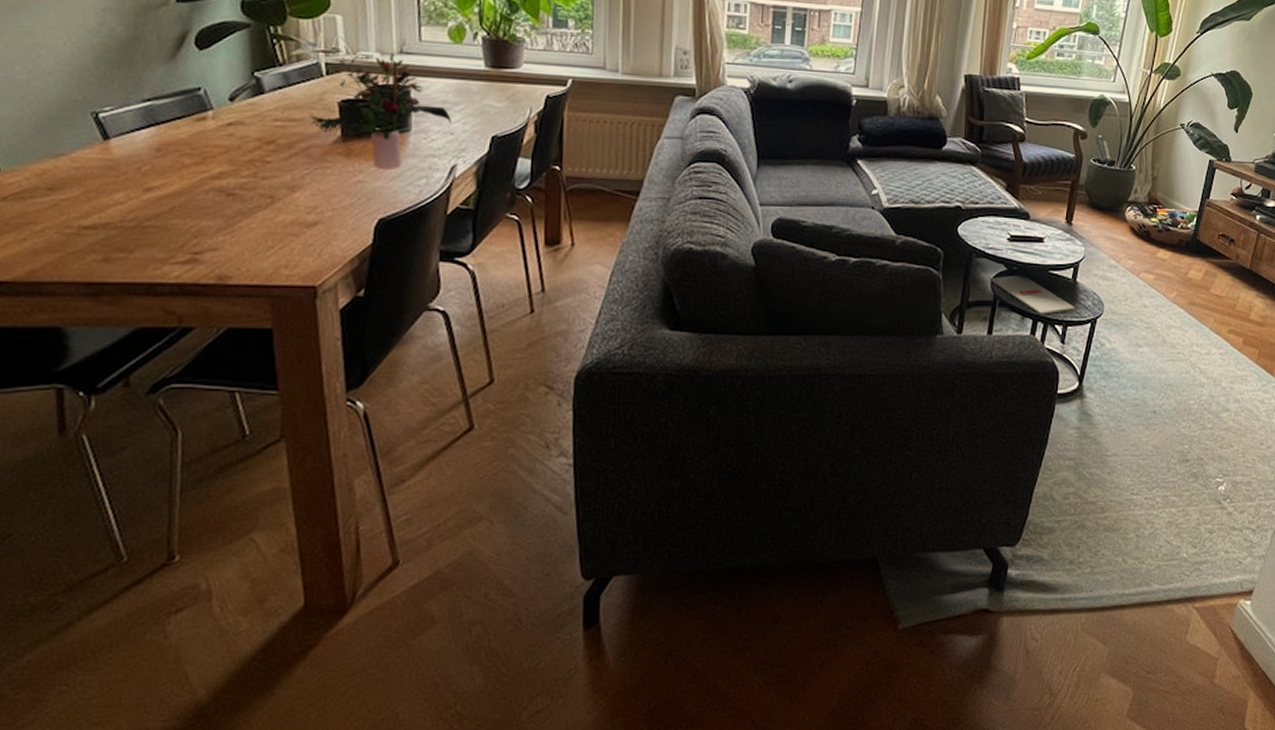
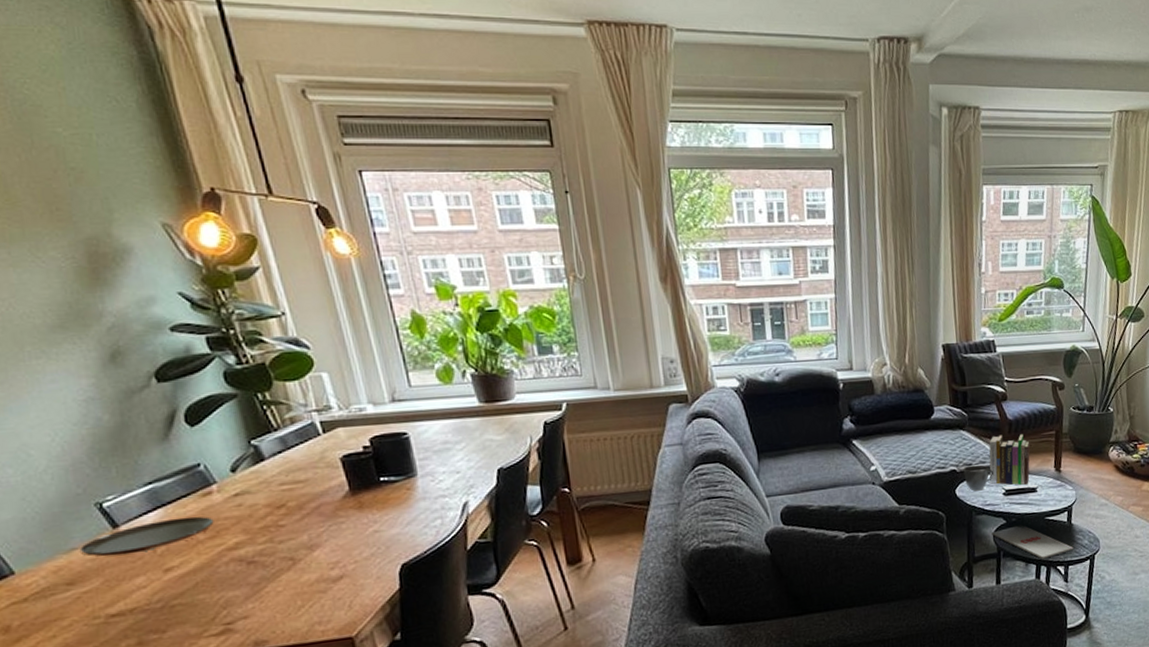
plate: none [68,138,203,168] -> present [80,516,214,557]
bouquet: present [310,50,451,171] -> none [315,399,455,518]
cup: none [968,204,1001,232] -> present [963,464,995,491]
books: none [994,176,1043,232] -> present [989,434,1030,485]

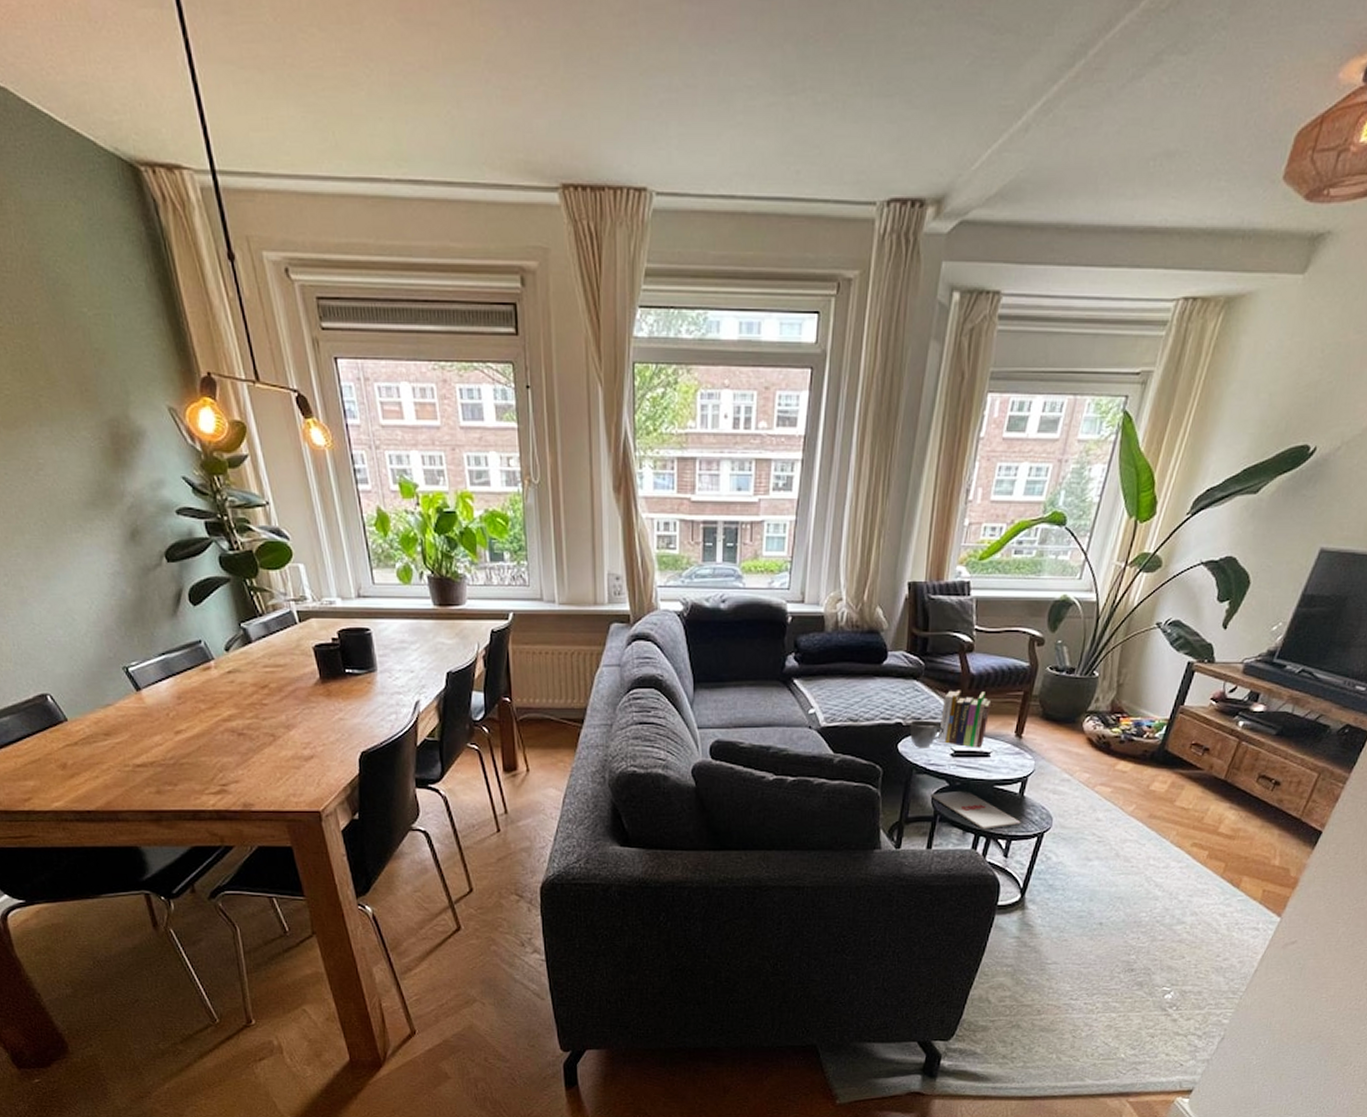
plate: present [80,516,214,557] -> none [113,687,213,715]

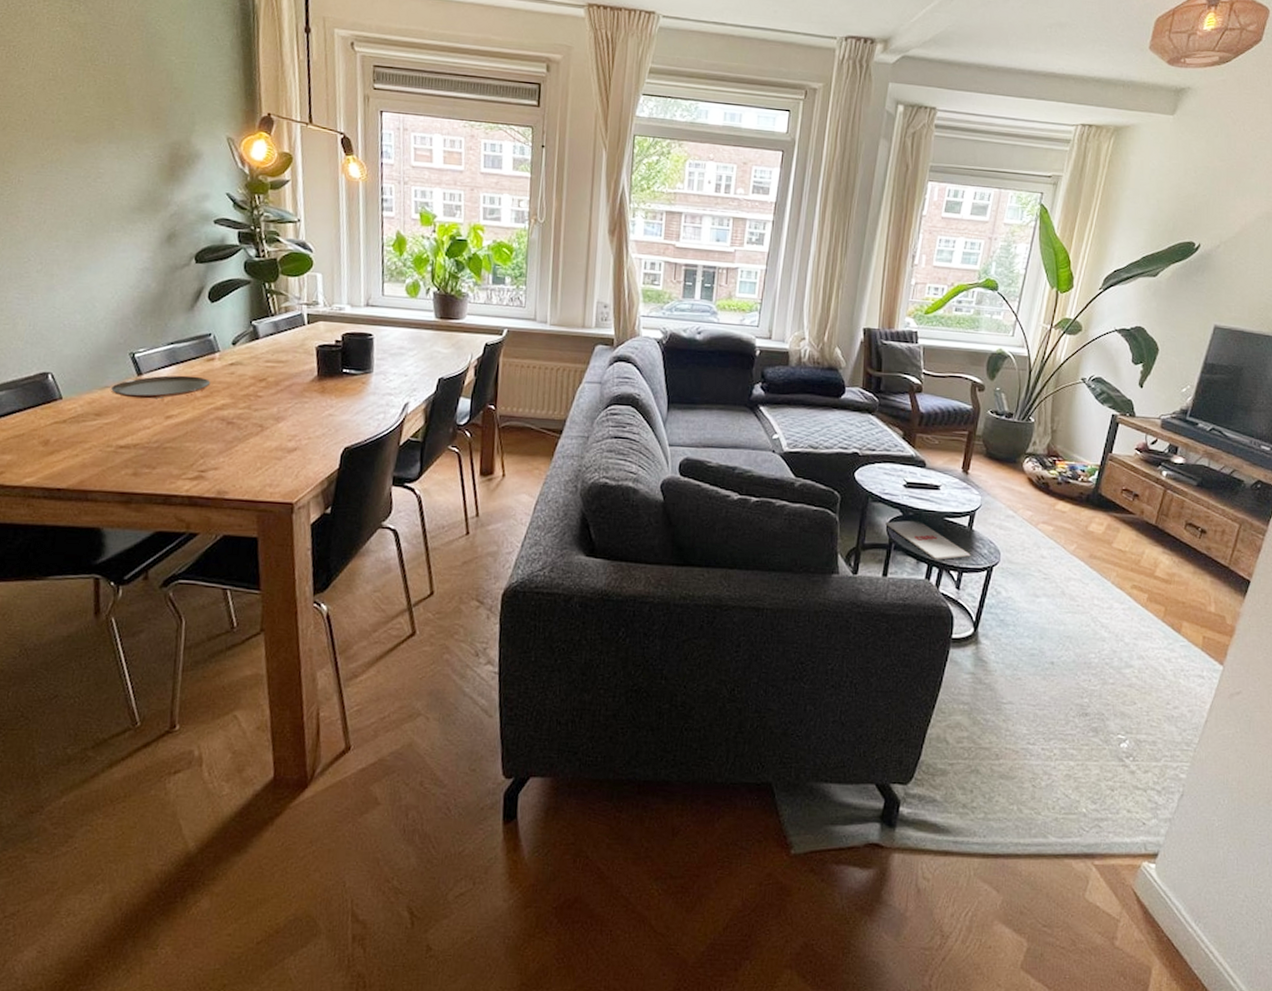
plate: none [113,687,213,715] -> present [111,375,211,399]
cup: present [909,720,945,748] -> none [865,451,898,478]
books: present [937,690,992,747] -> none [891,425,940,480]

